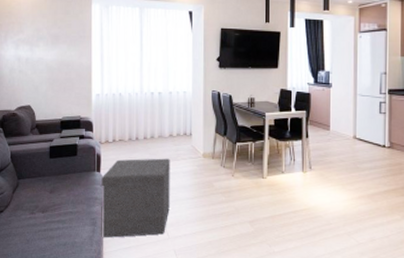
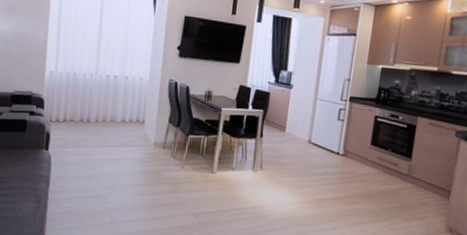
ottoman: present [101,158,170,238] -> none [44,139,121,218]

